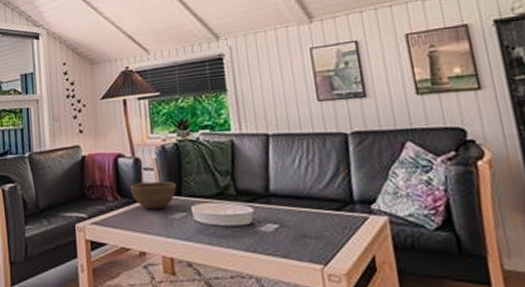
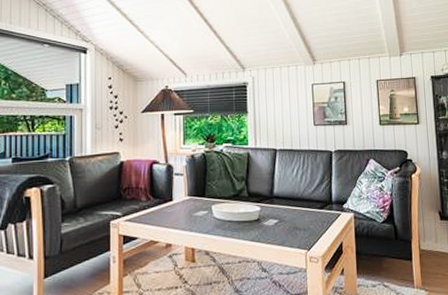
bowl: present [130,180,177,210] -> none [162,184,201,209]

